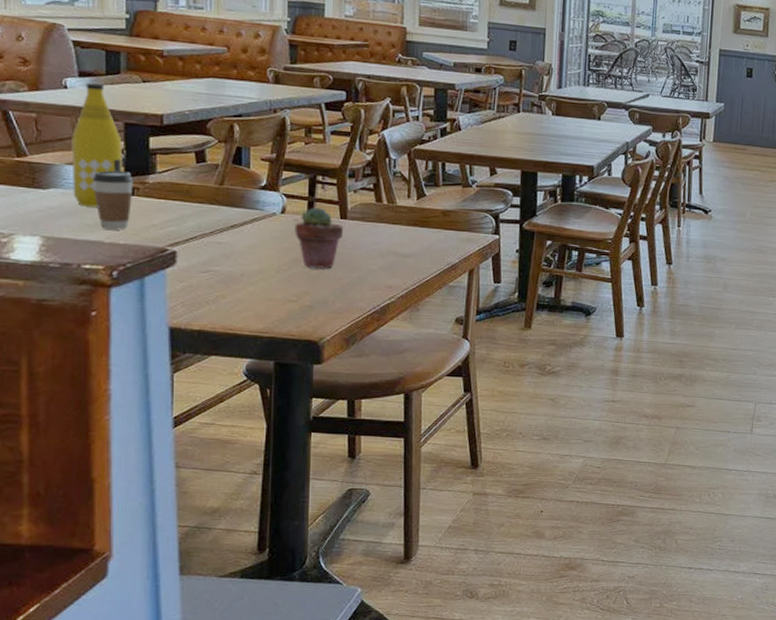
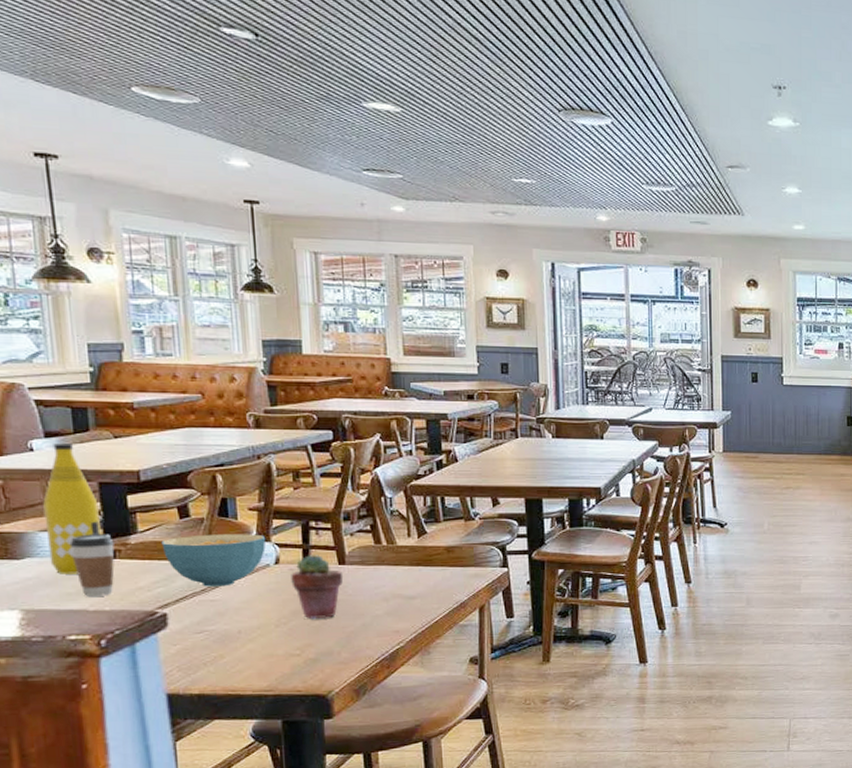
cereal bowl: none [177,179,275,231] -> present [161,534,266,587]

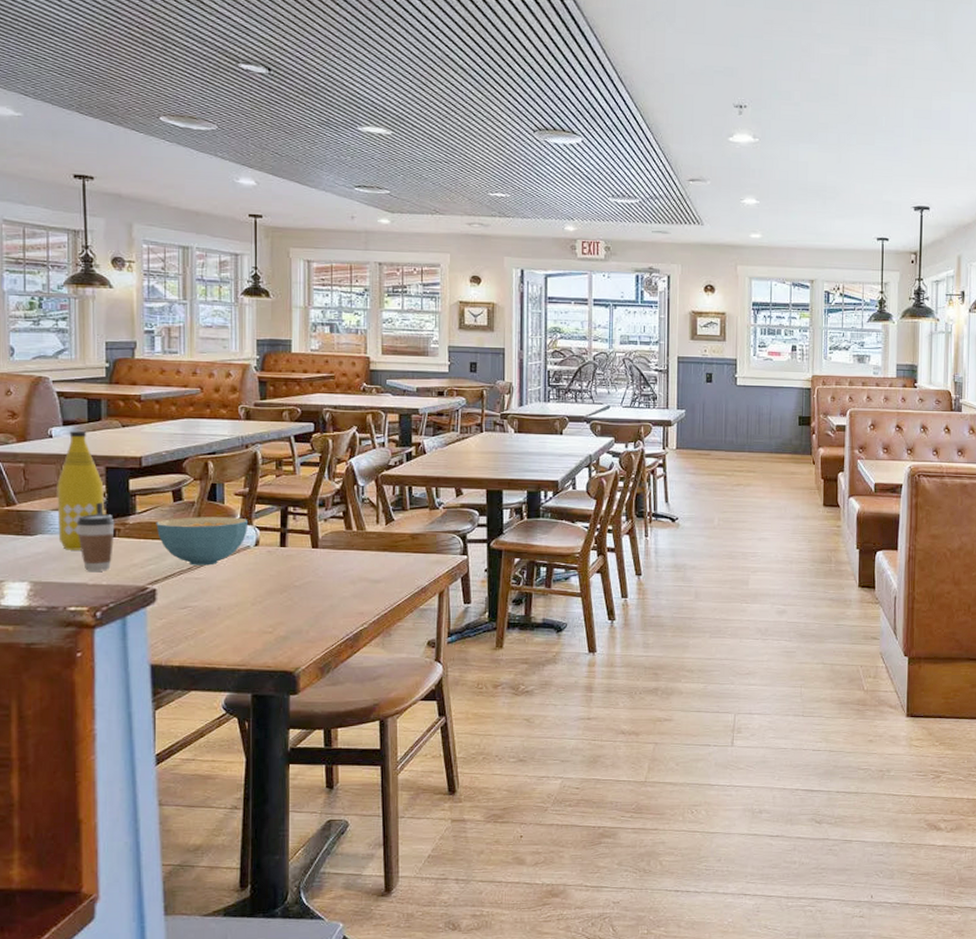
potted succulent: present [291,554,344,618] -> none [268,537,316,598]

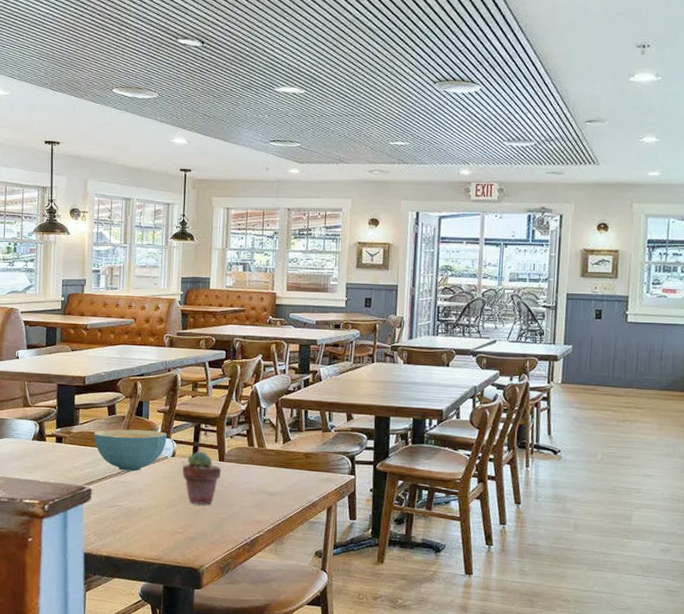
bottle: present [57,431,104,550] -> none [19,353,56,453]
coffee cup: present [76,514,115,571] -> none [33,423,62,471]
potted succulent: none [268,537,316,598] -> present [182,450,222,505]

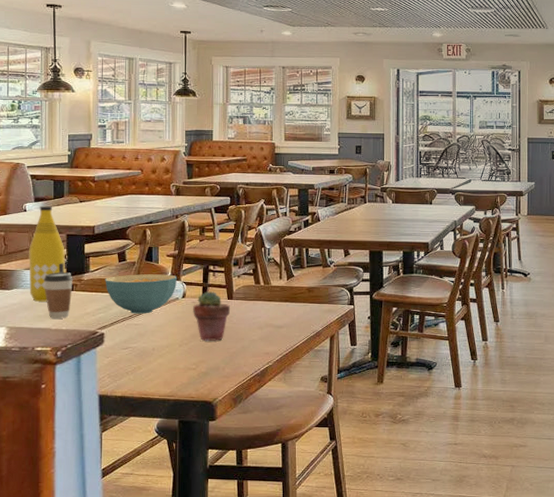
bottle: none [19,353,56,453] -> present [29,206,65,302]
coffee cup: none [33,423,62,471] -> present [43,272,73,319]

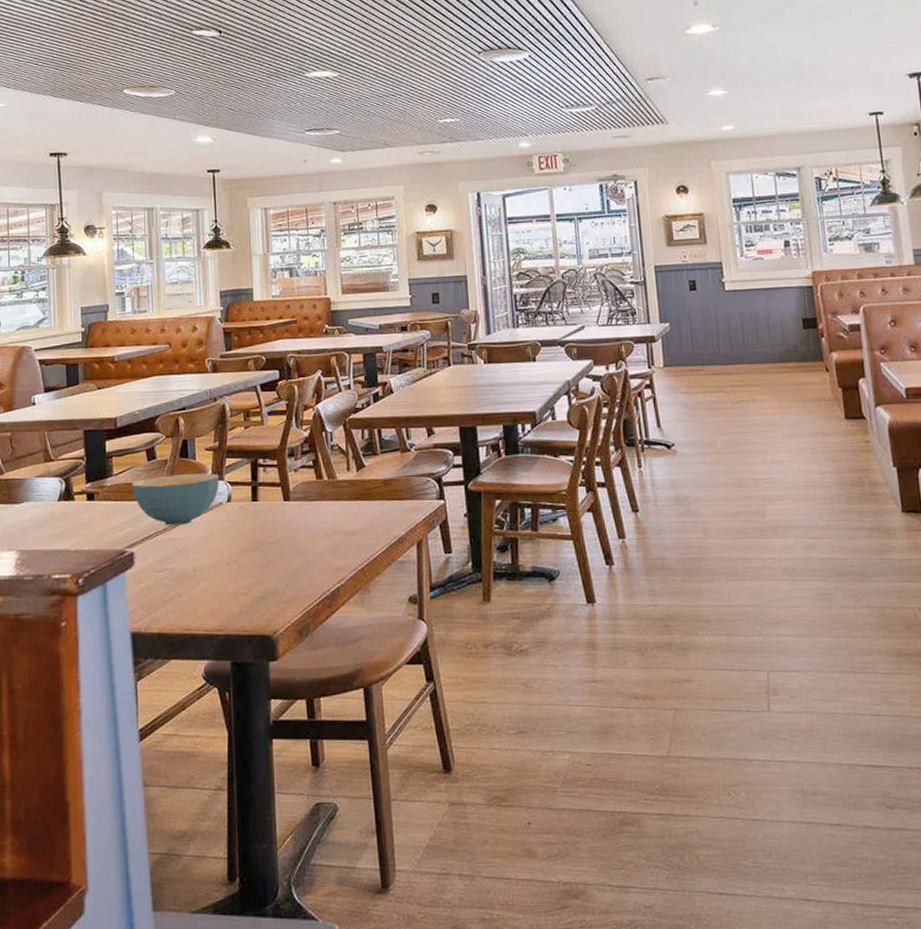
bottle: present [29,206,65,302] -> none [40,396,83,517]
coffee cup: present [43,272,73,319] -> none [58,478,94,537]
potted succulent: present [193,290,231,341] -> none [241,491,288,556]

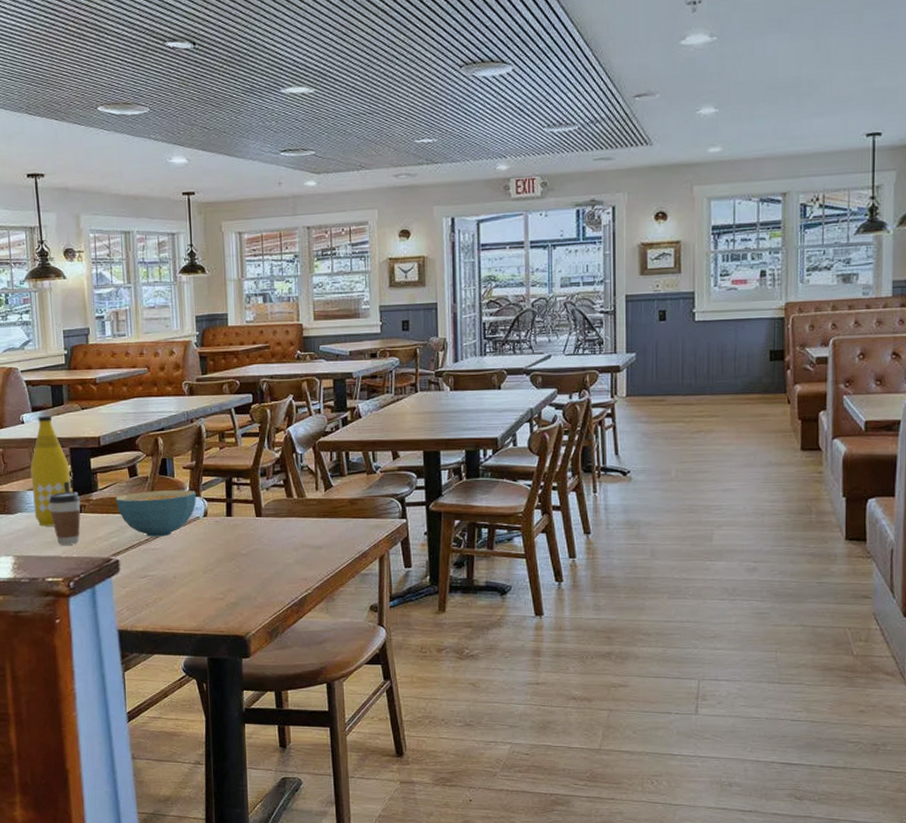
bottle: none [40,396,83,517] -> present [30,416,71,526]
coffee cup: none [58,478,94,537] -> present [48,492,81,545]

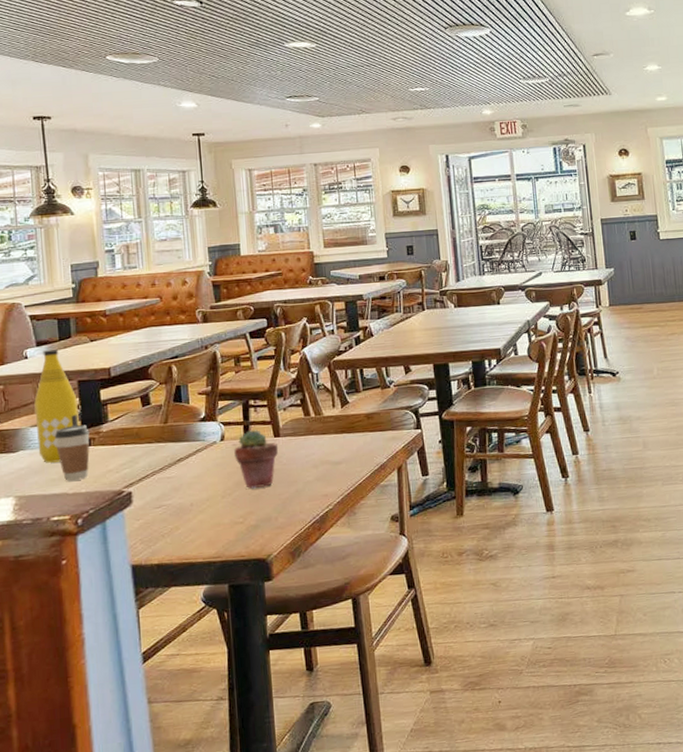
cereal bowl: present [115,490,197,537] -> none [127,415,213,466]
potted succulent: none [216,507,260,566] -> present [234,429,279,488]

